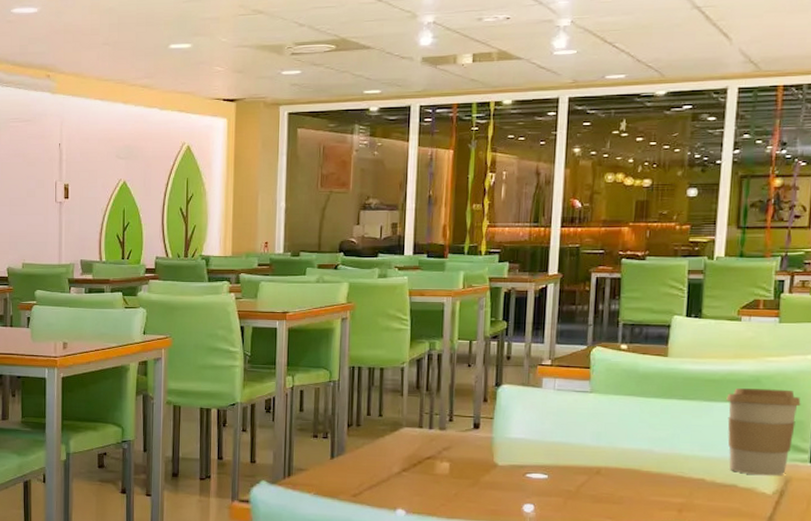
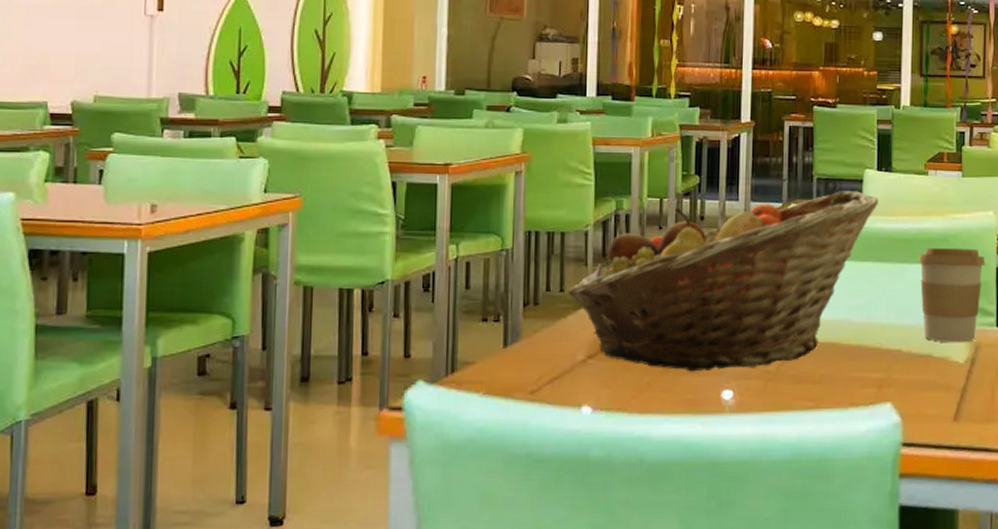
fruit basket: none [386,335,686,487] -> present [568,191,878,372]

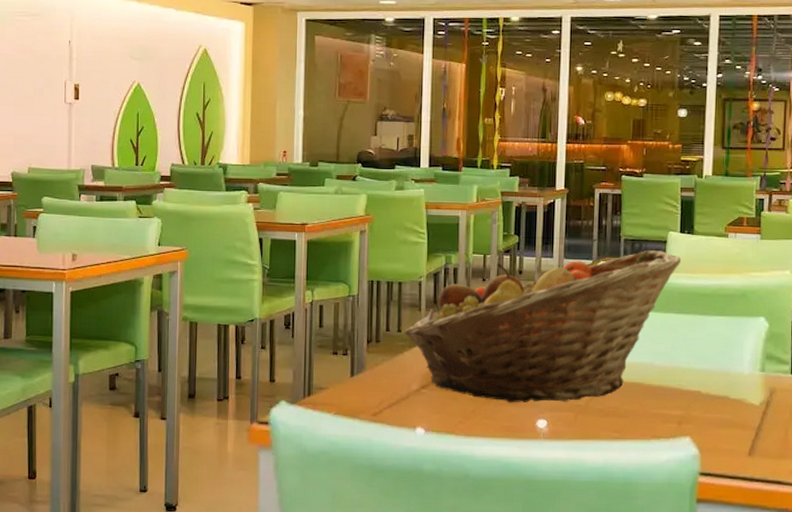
coffee cup: present [918,248,985,343] -> none [717,303,782,387]

